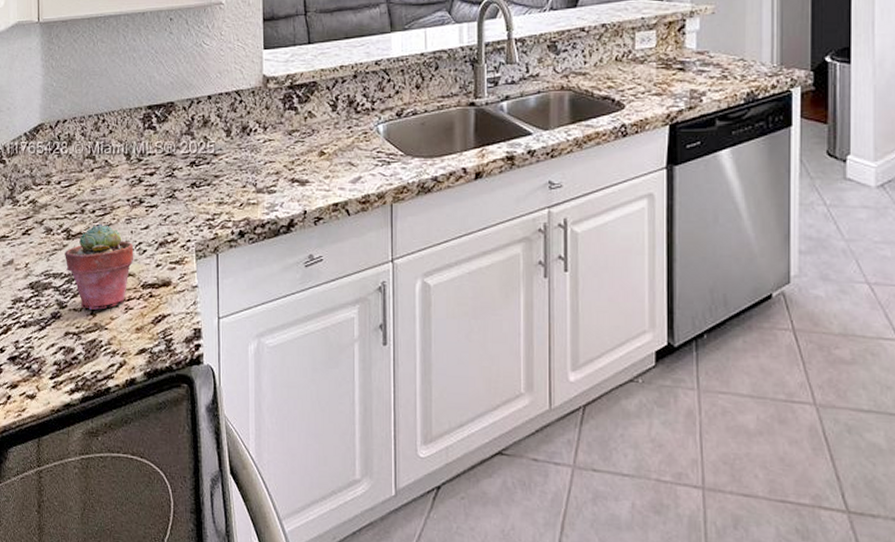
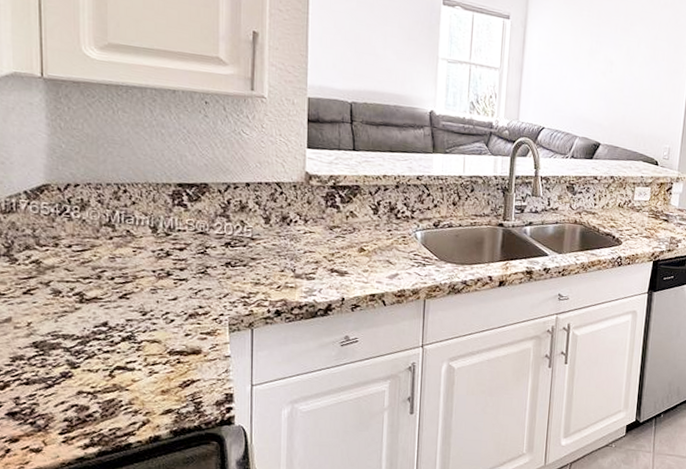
potted succulent: present [65,223,134,310] -> none [77,290,160,372]

